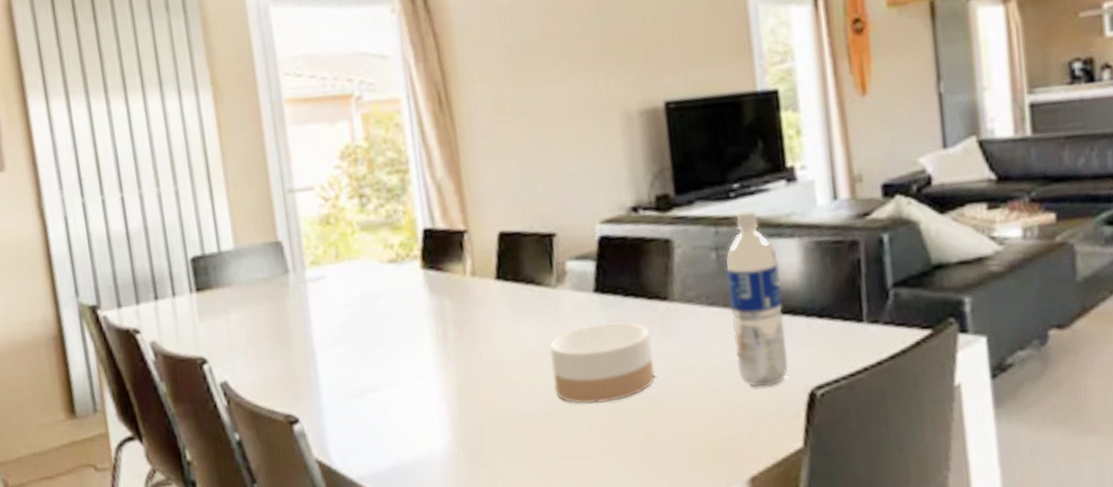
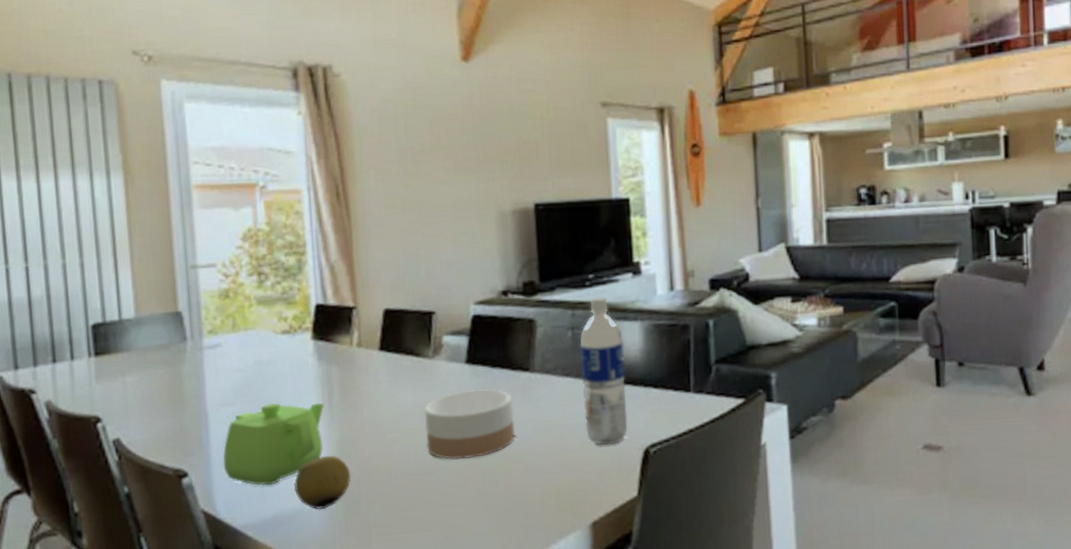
teapot: none [334,340,441,433] -> present [223,403,324,486]
fruit: none [411,399,473,461] -> present [294,455,351,510]

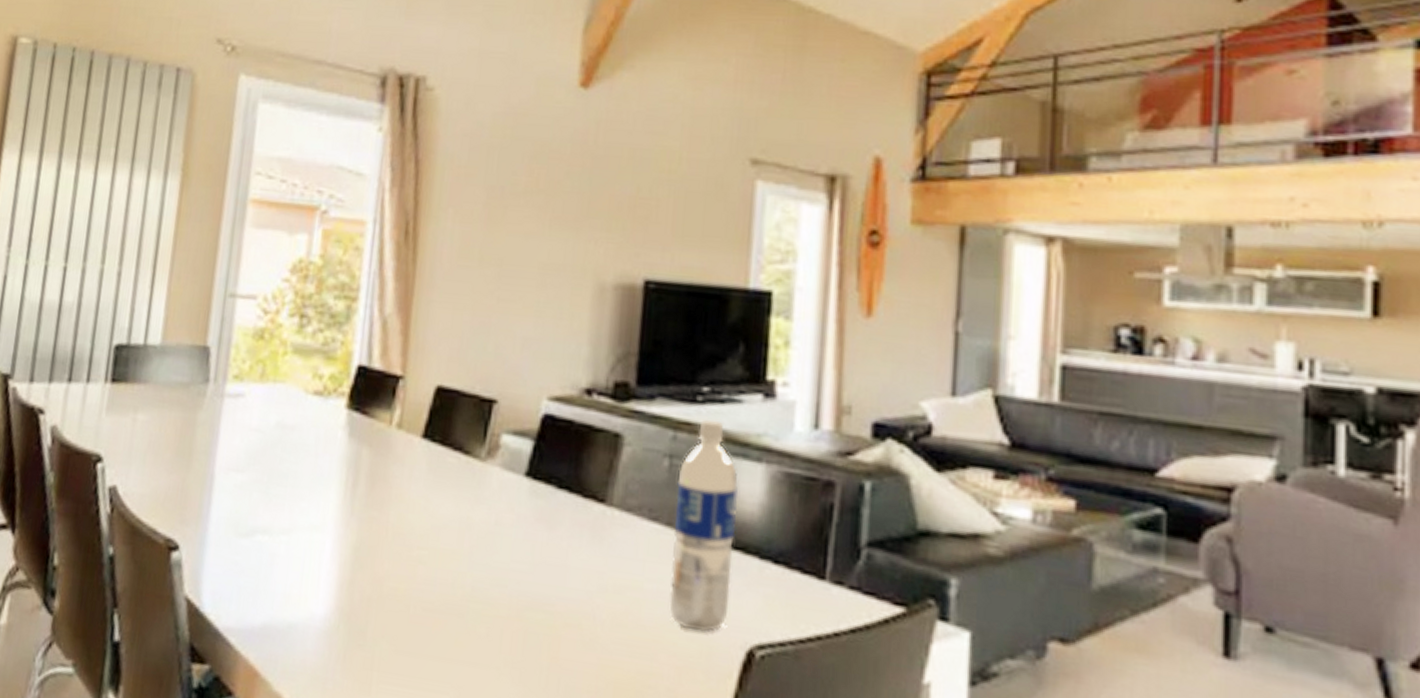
teapot: present [223,403,324,486] -> none [218,478,345,584]
fruit: present [294,455,351,510] -> none [293,560,362,631]
bowl: present [424,389,515,460] -> none [459,512,578,607]

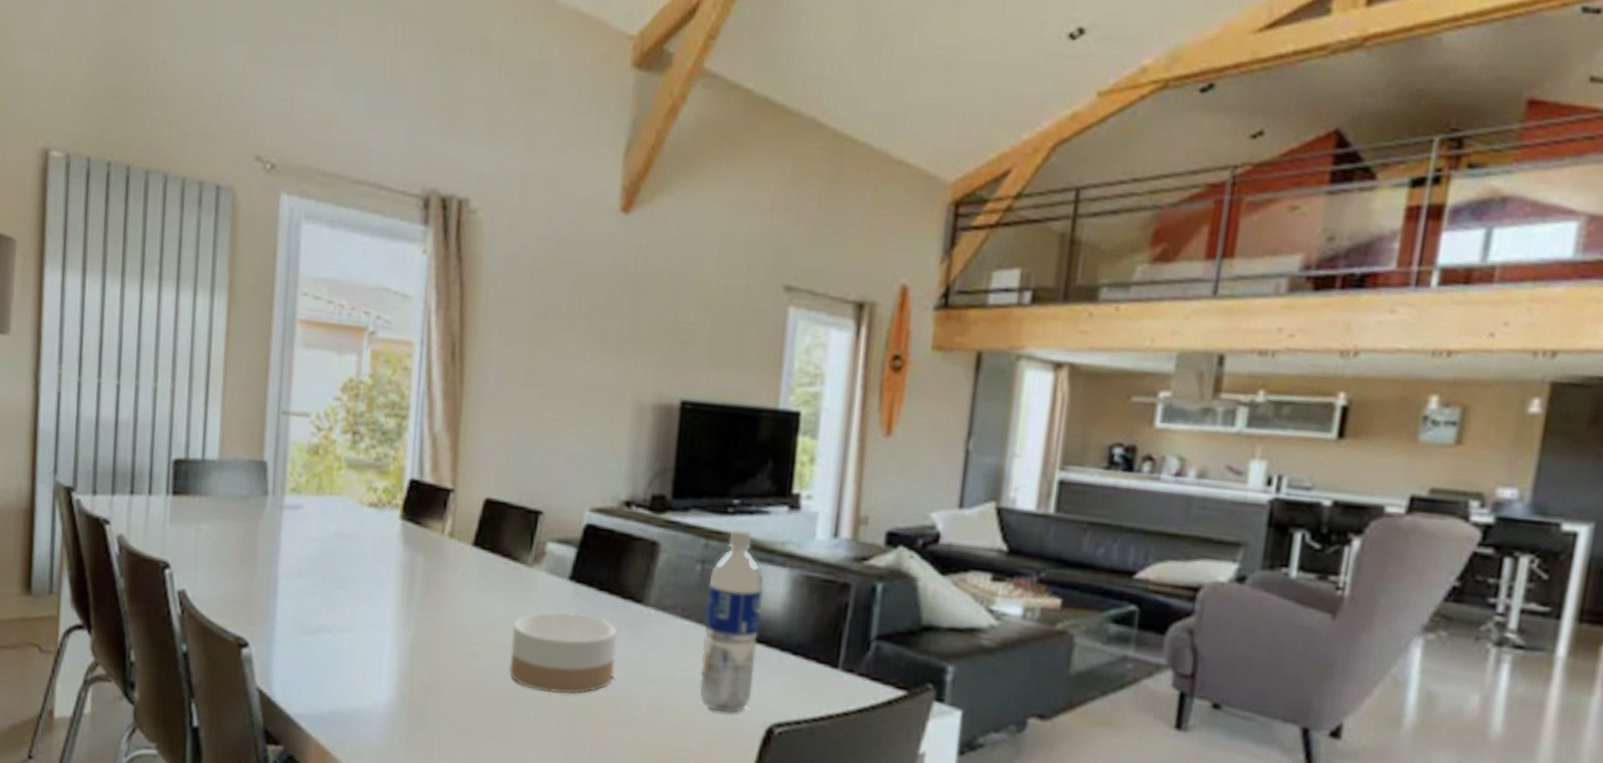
bowl: none [459,512,578,607] -> present [509,611,618,694]

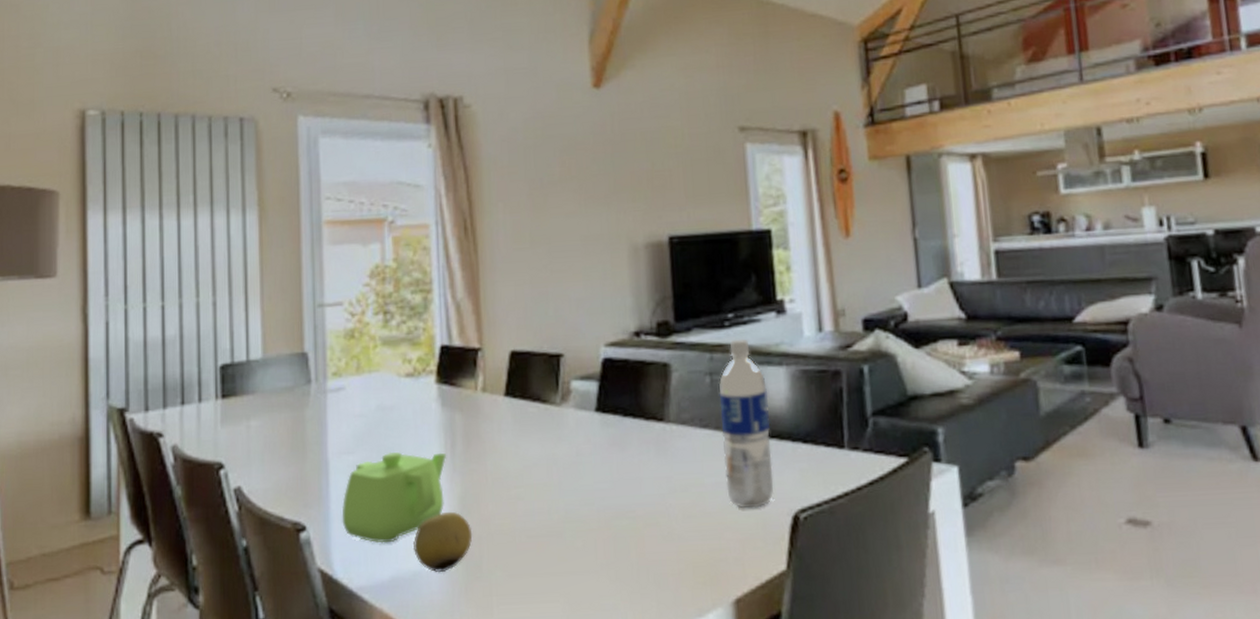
teapot: none [286,582,402,676] -> present [342,452,446,543]
fruit: none [357,655,420,716] -> present [413,511,473,573]
bowl: present [509,611,618,694] -> none [550,441,649,521]

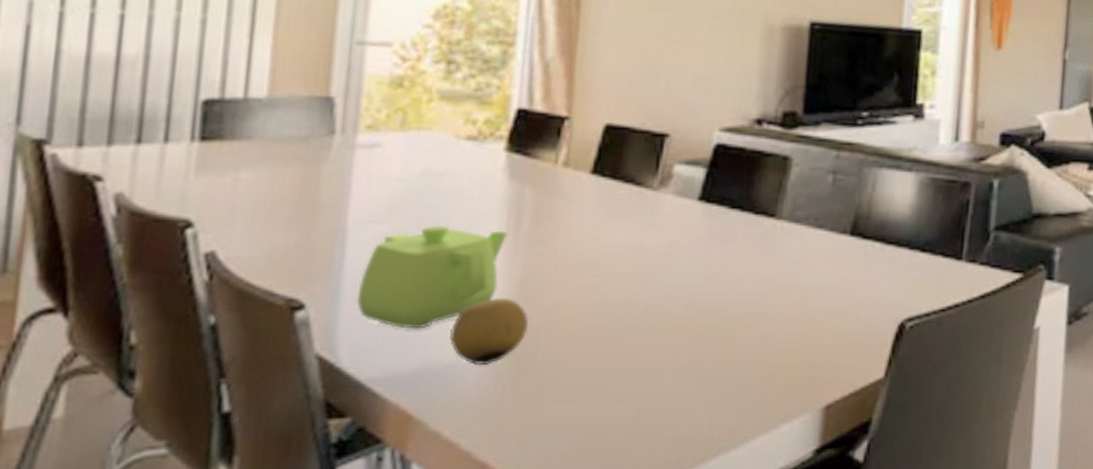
water bottle: present [719,339,774,509] -> none [833,139,892,314]

